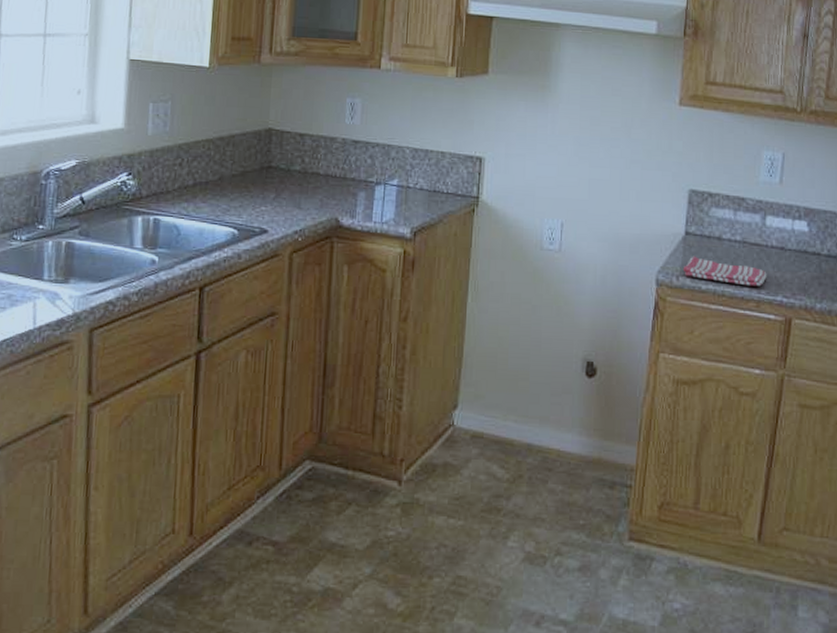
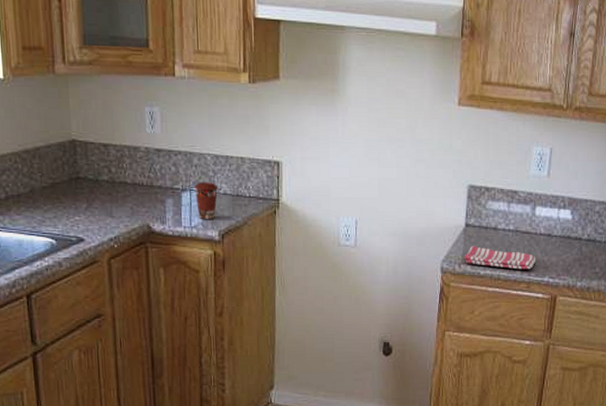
coffee cup: none [389,175,415,215] -> present [194,182,219,219]

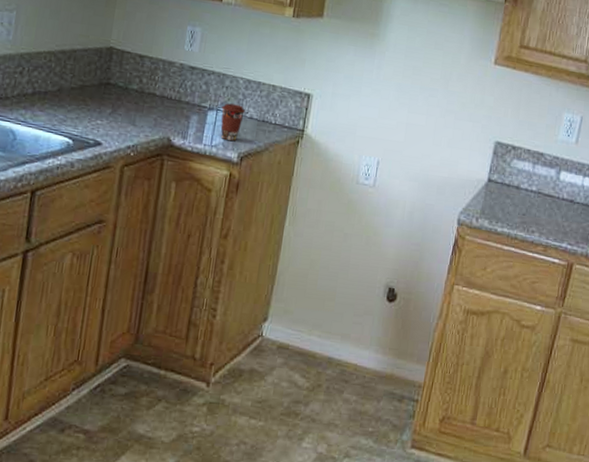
dish towel: present [464,245,536,270] -> none [482,201,556,233]

